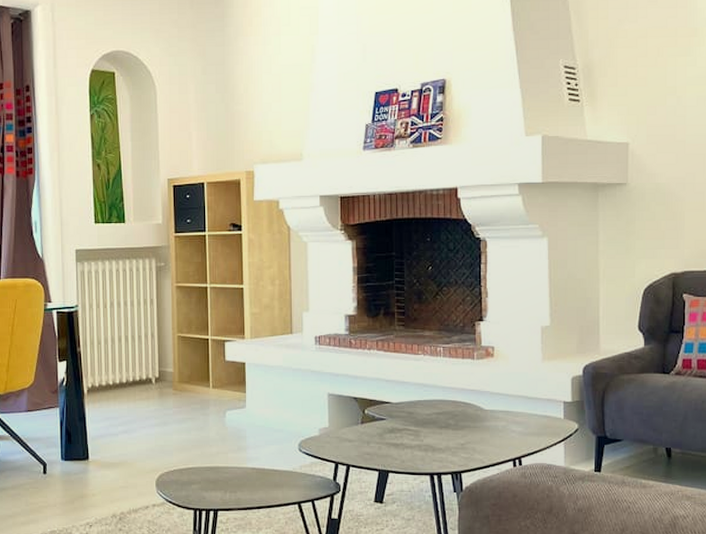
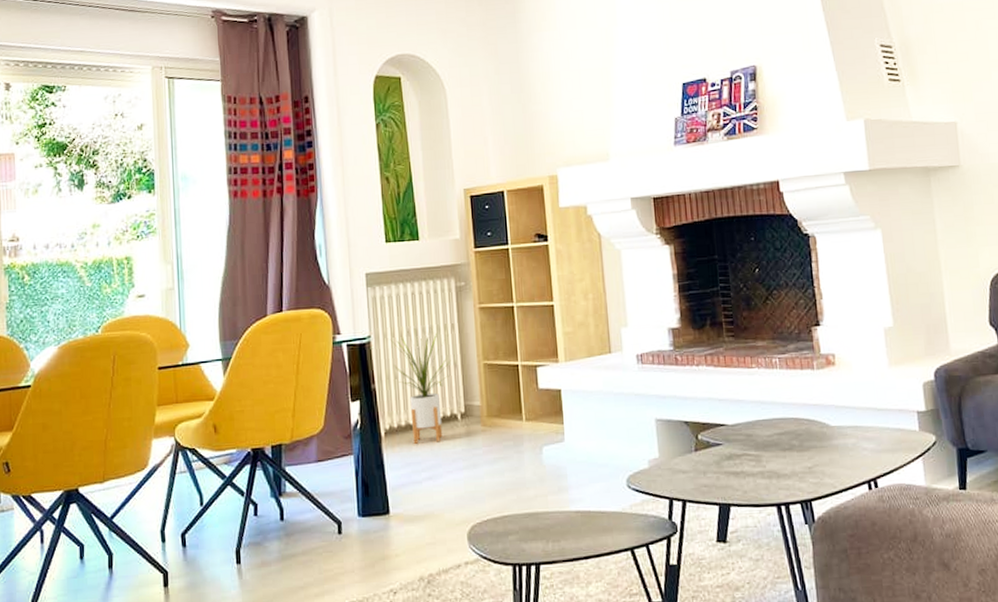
house plant: none [96,299,149,402] -> present [391,325,451,444]

